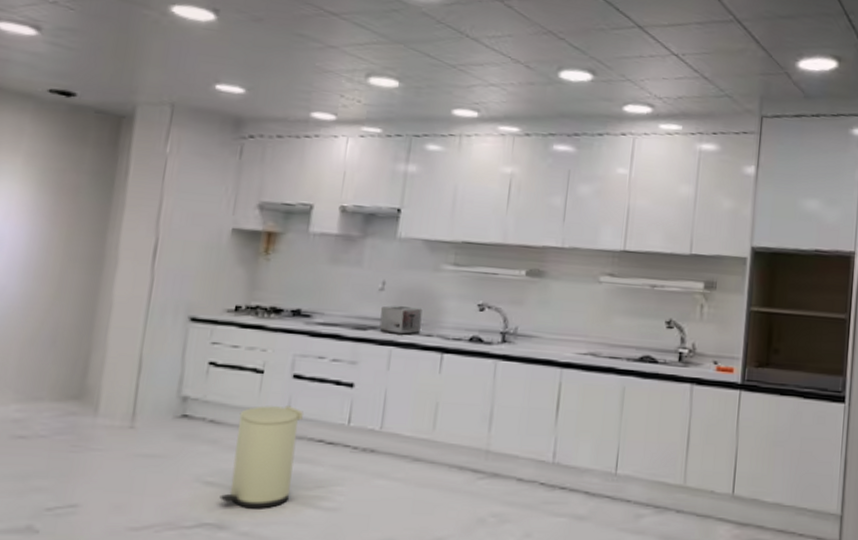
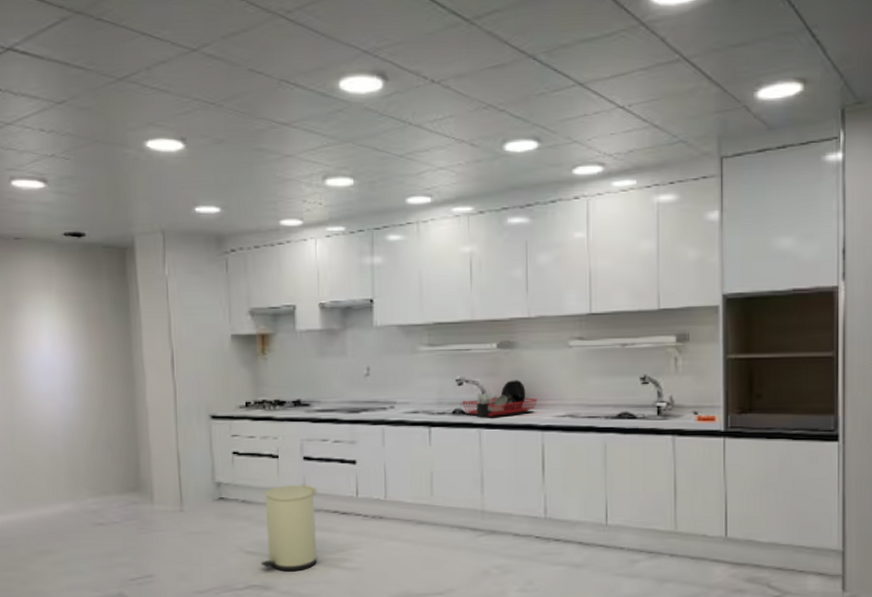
toaster: present [379,305,423,336] -> none [370,387,408,415]
dish rack: none [481,311,561,351] -> present [462,380,537,419]

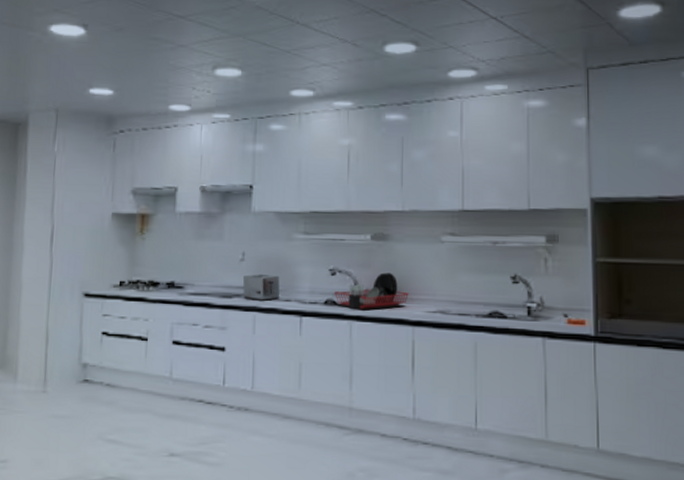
pedal bin: present [261,484,317,572] -> none [119,369,184,464]
toaster: none [370,387,408,415] -> present [243,273,281,302]

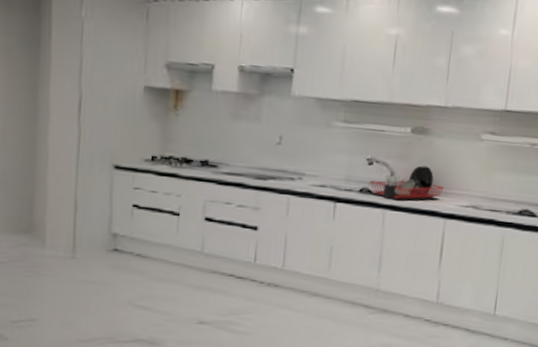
toaster: present [243,273,281,302] -> none [278,158,317,186]

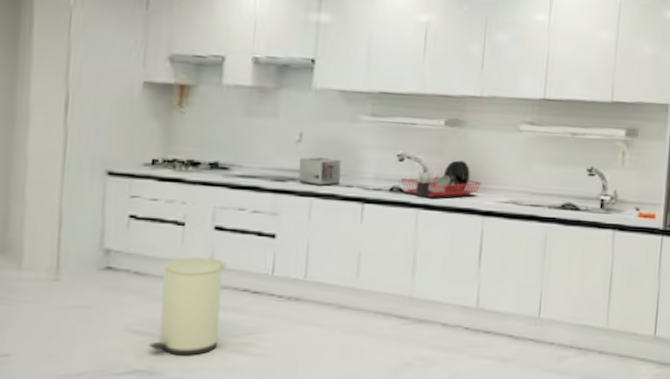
pedal bin: none [149,243,215,330] -> present [149,256,227,356]
toaster: none [278,158,317,186] -> present [298,156,342,187]

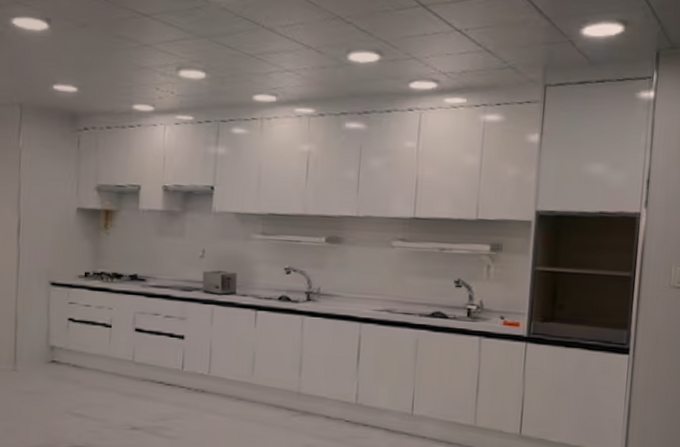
pedal bin: present [149,256,227,356] -> none [85,353,145,436]
dish rack: present [401,160,481,200] -> none [289,273,358,308]

